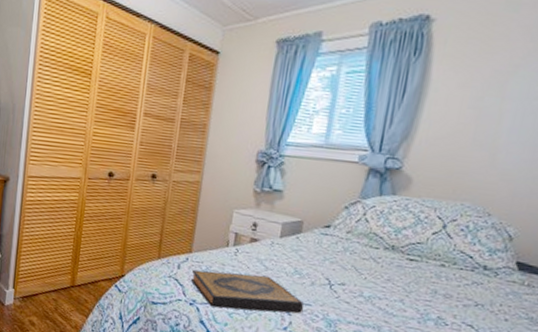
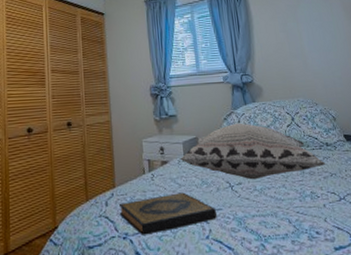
decorative pillow: none [274,215,474,292] -> present [180,123,326,180]

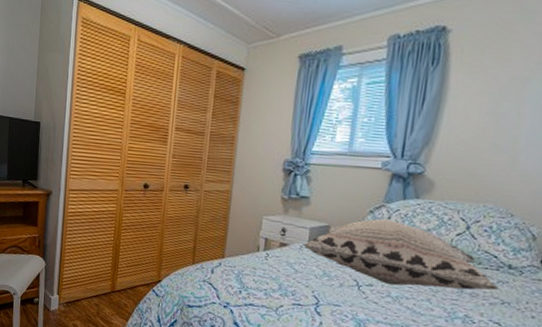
hardback book: present [118,192,217,235] -> none [223,274,333,314]

